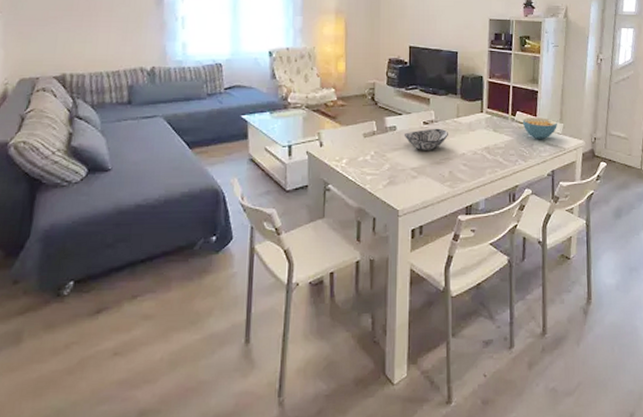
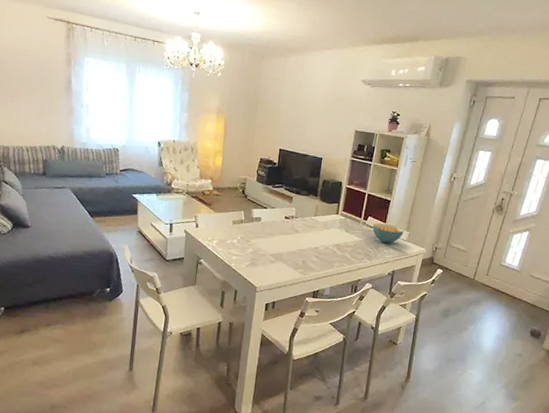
decorative bowl: present [403,128,448,150] -> none [267,222,306,241]

